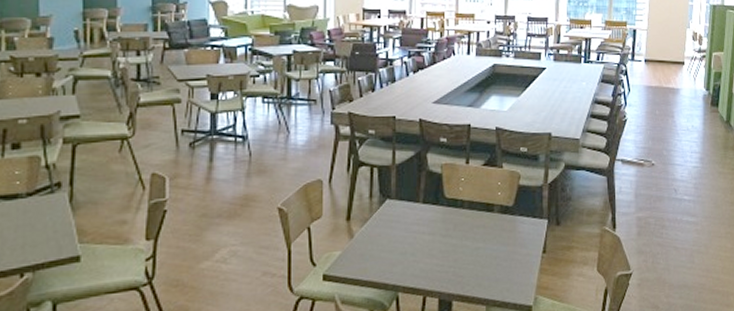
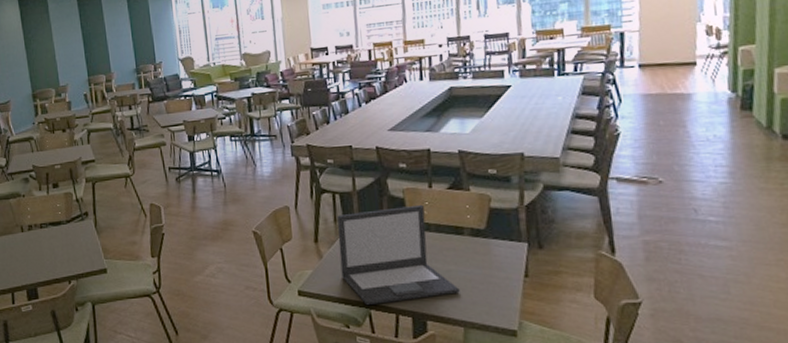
laptop: none [372,180,485,287] -> present [337,204,460,305]

